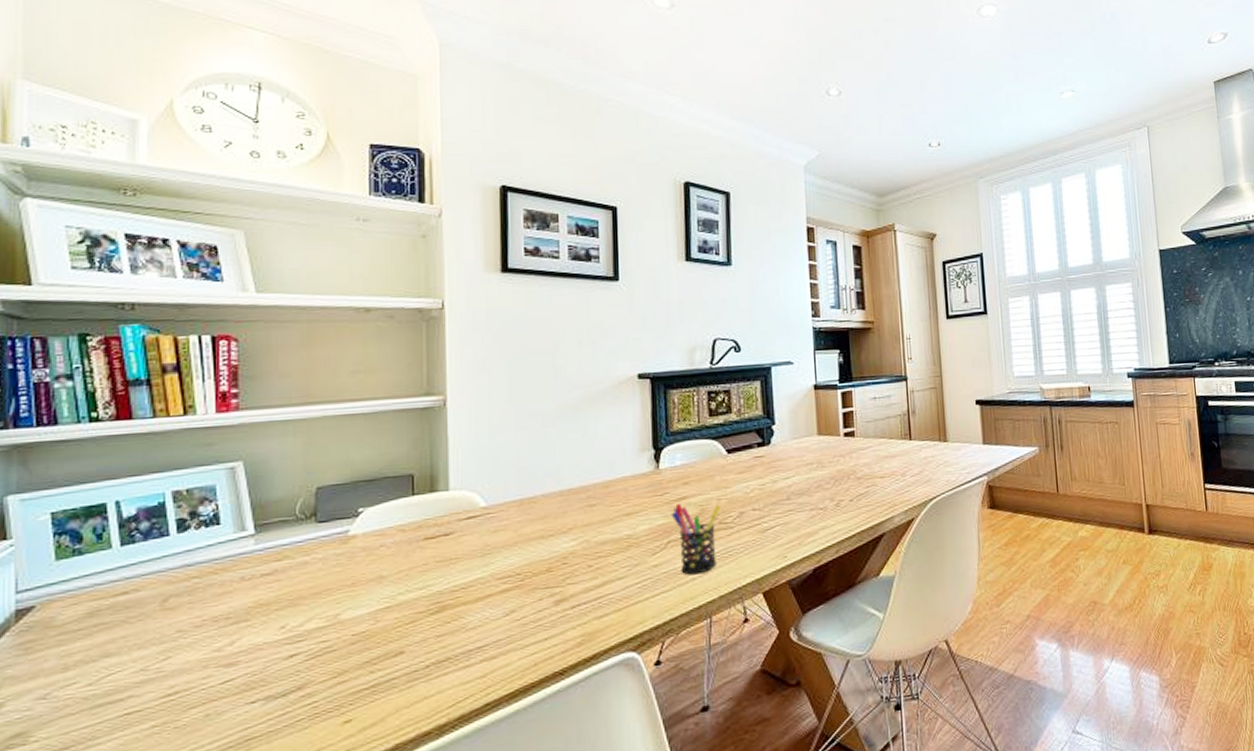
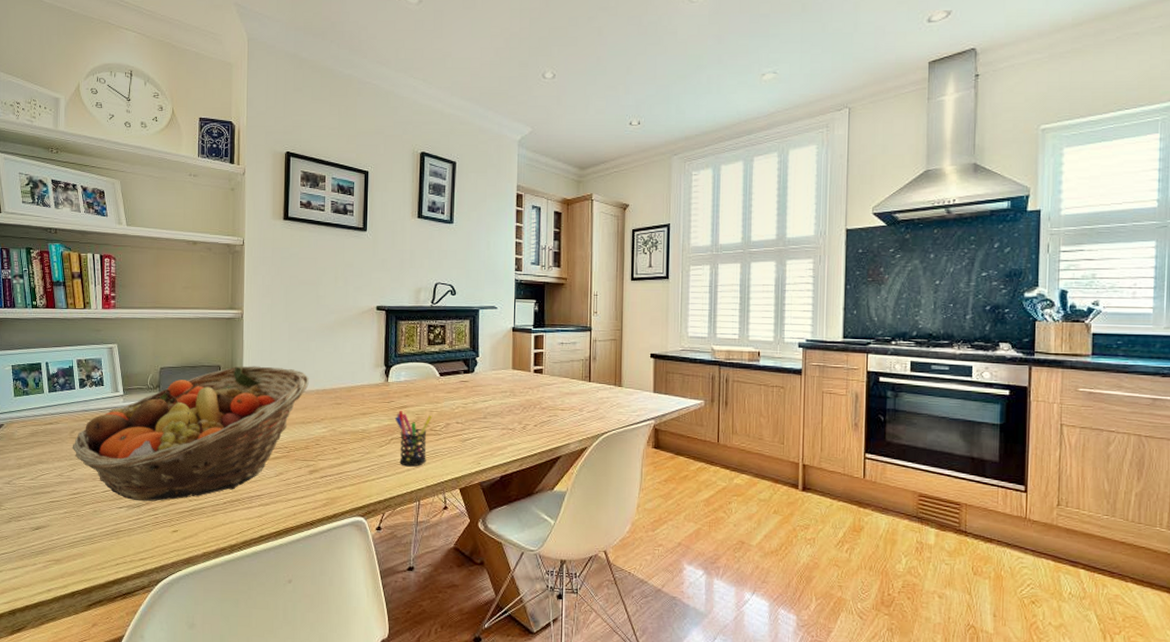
fruit basket: none [164,467,548,688] -> present [72,365,309,502]

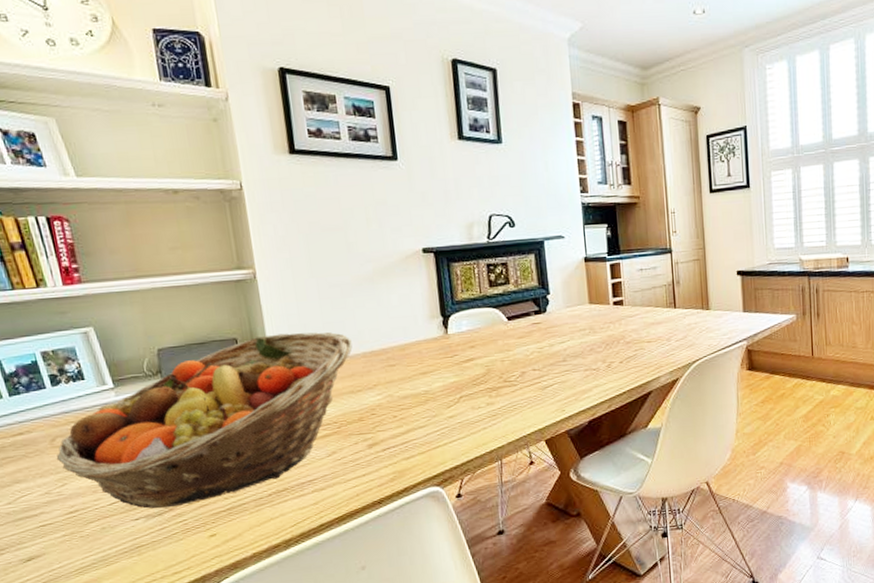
pen holder: present [394,411,432,467] -> none [461,364,504,425]

